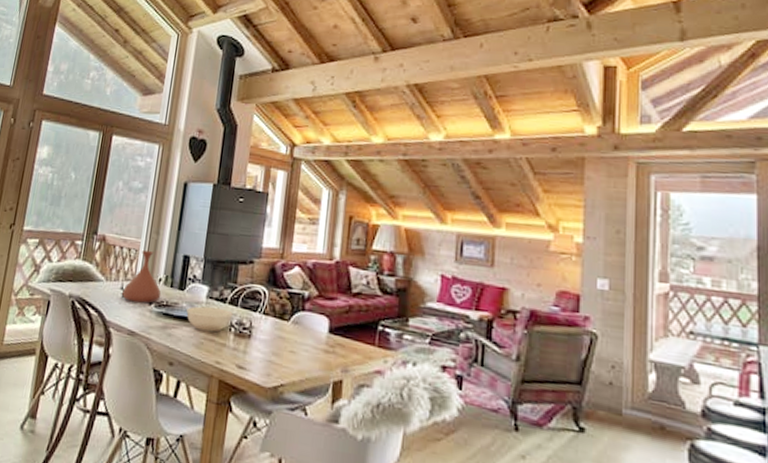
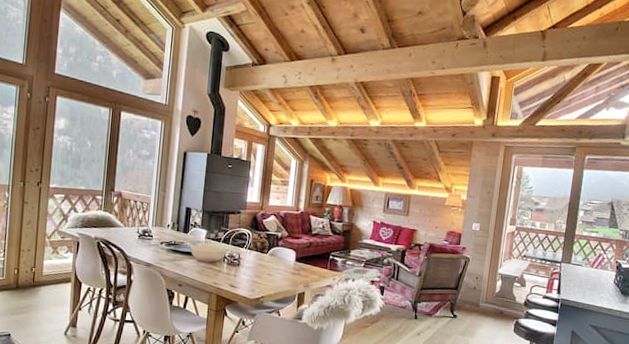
vase: present [122,250,162,304] -> none [139,203,170,243]

